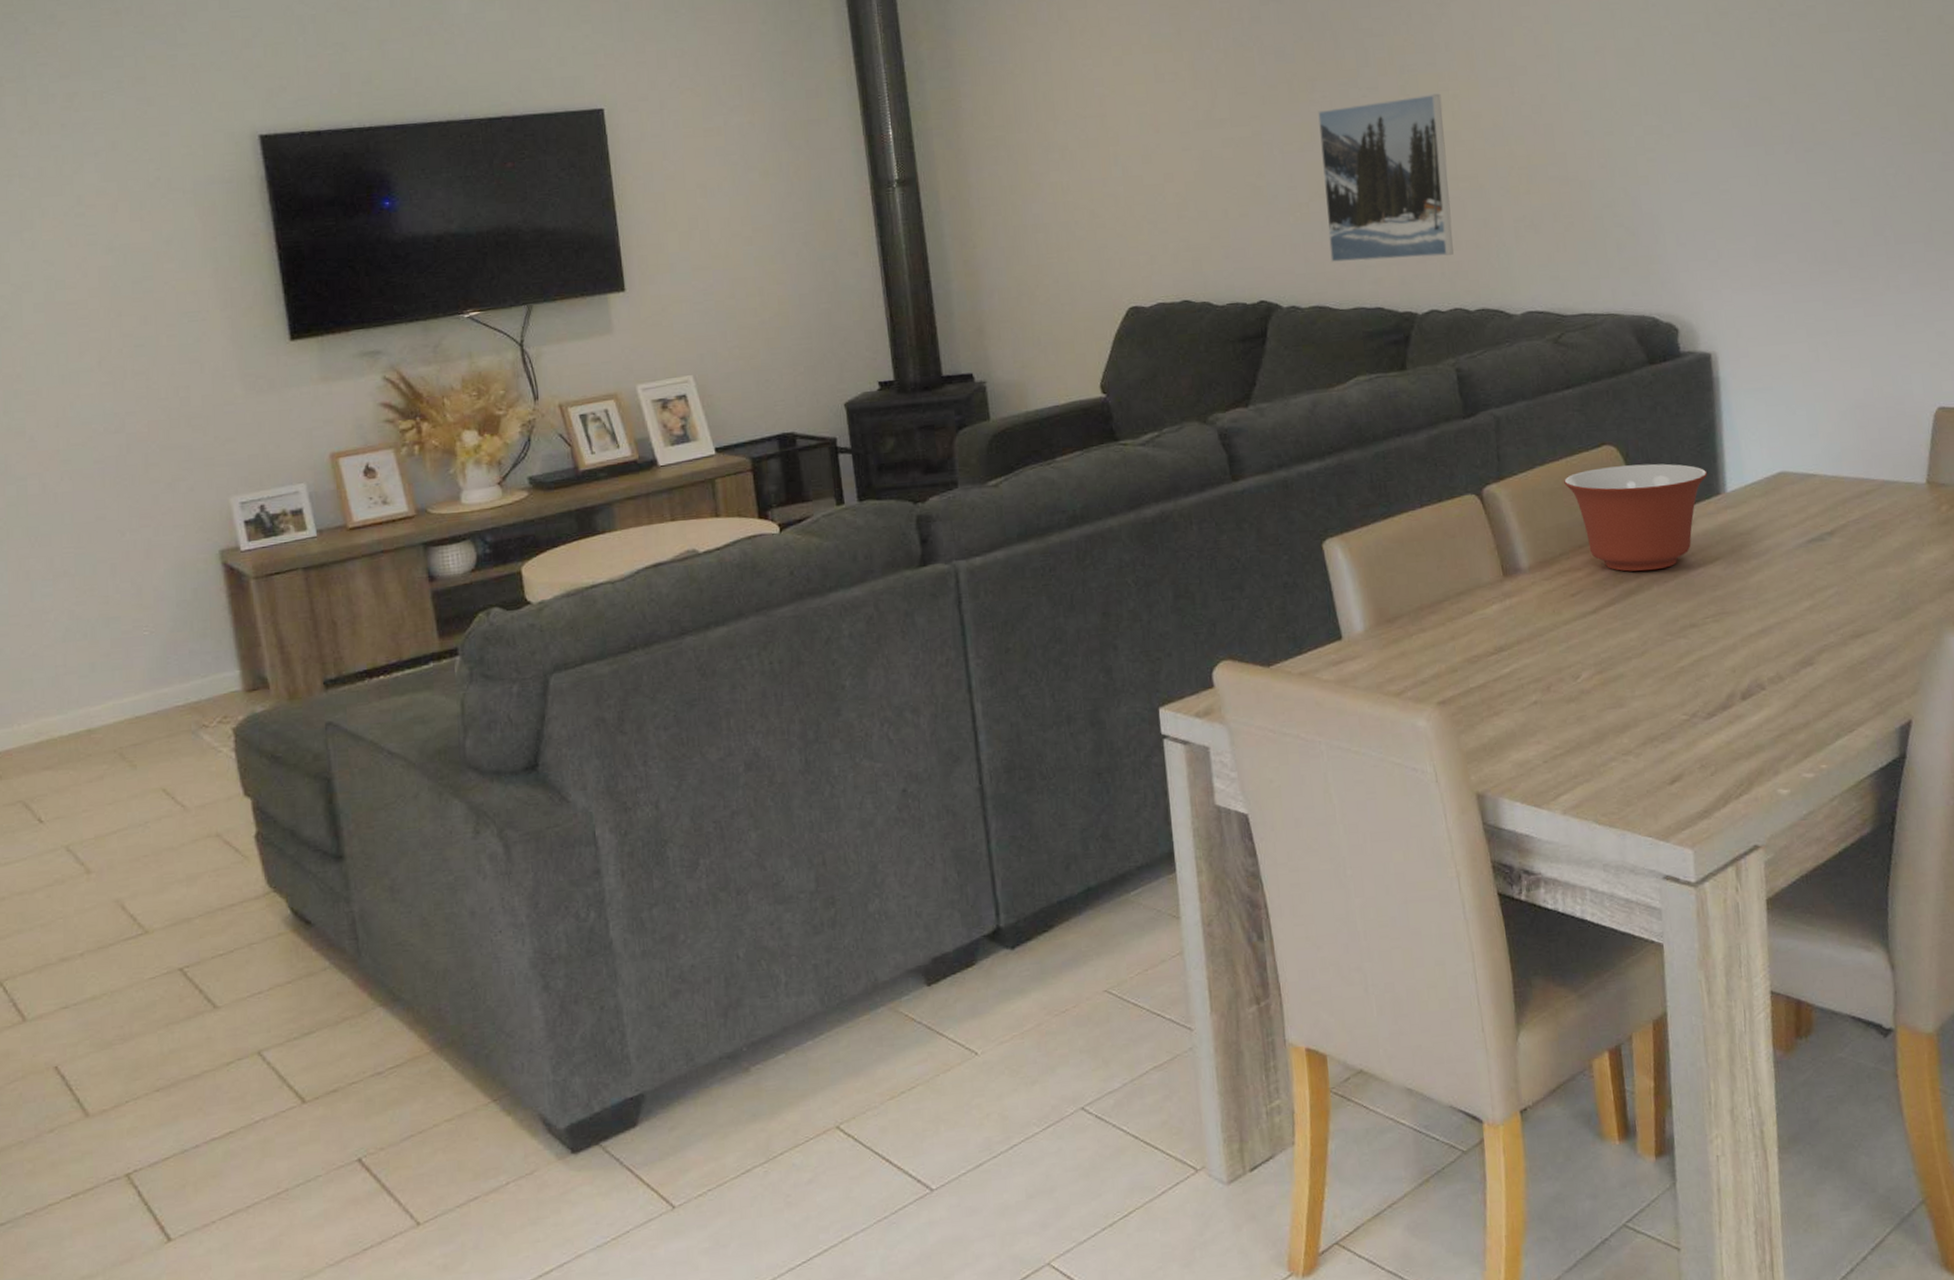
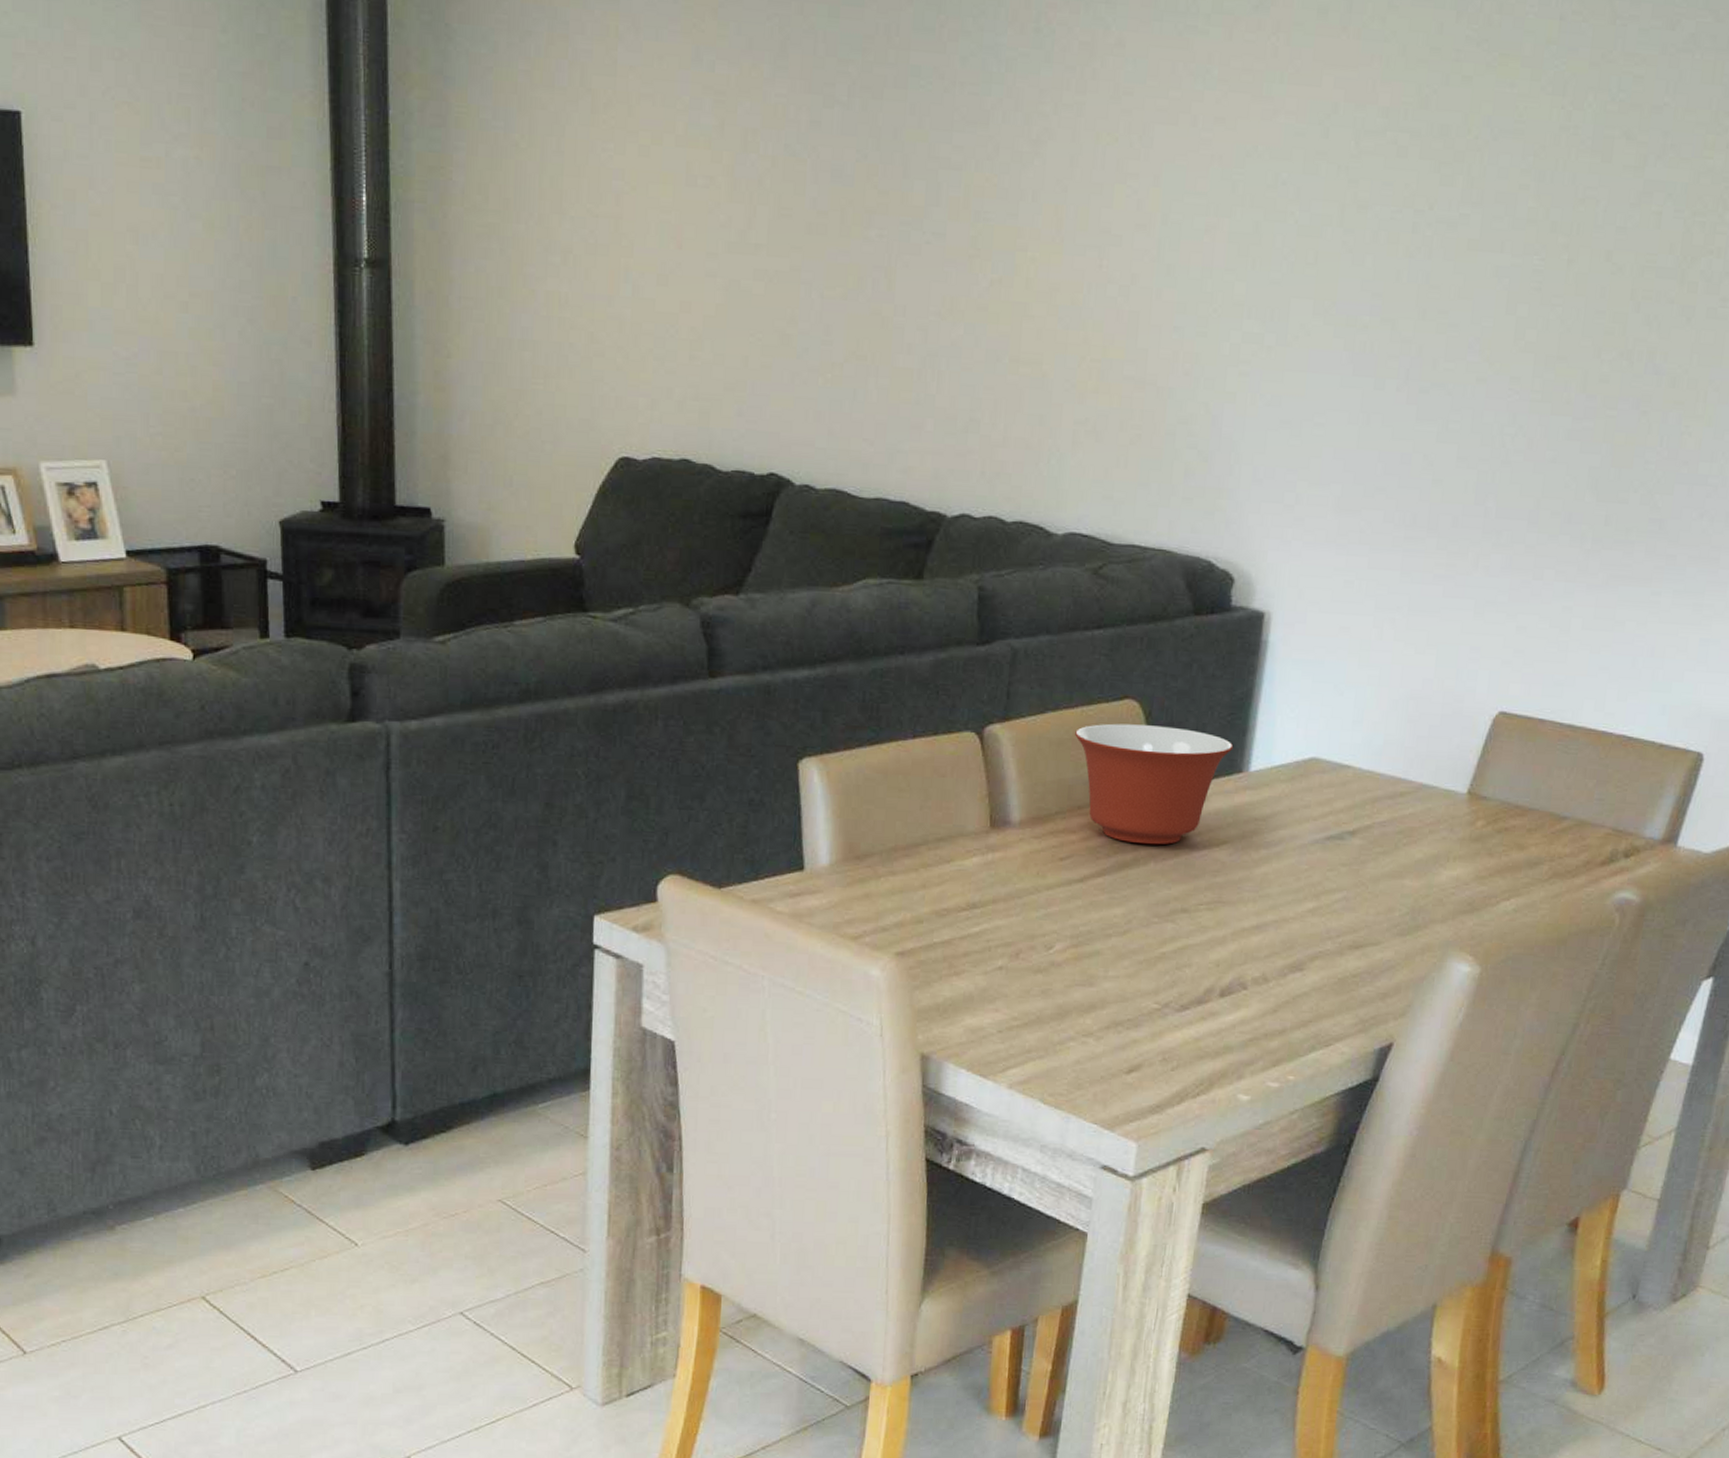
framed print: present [1318,93,1454,263] -> none [858,251,1017,452]

